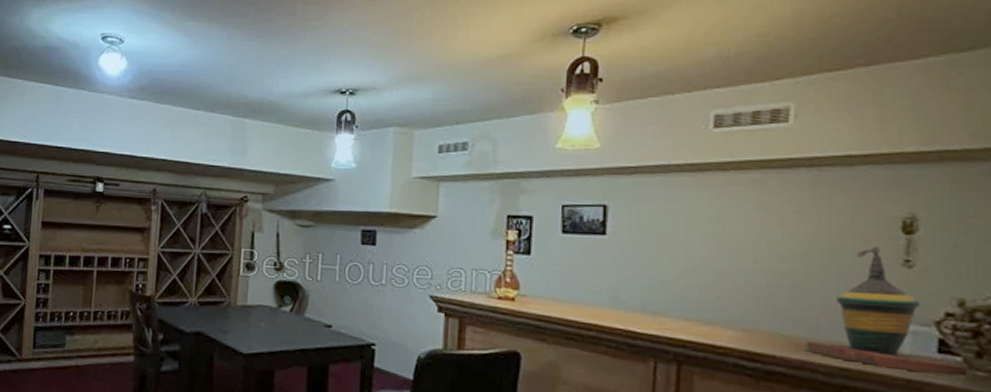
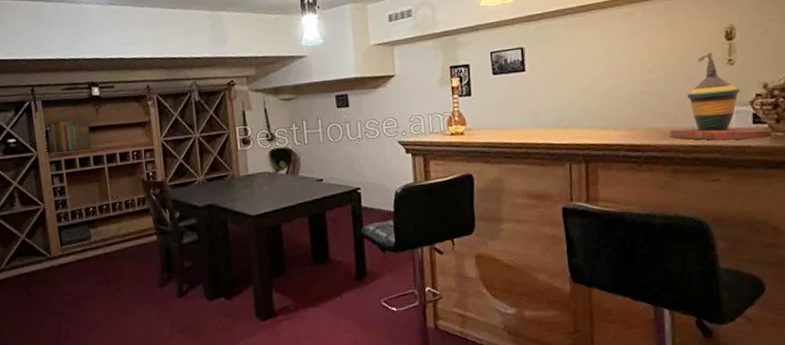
books: none [42,213,87,249] -> present [47,120,92,154]

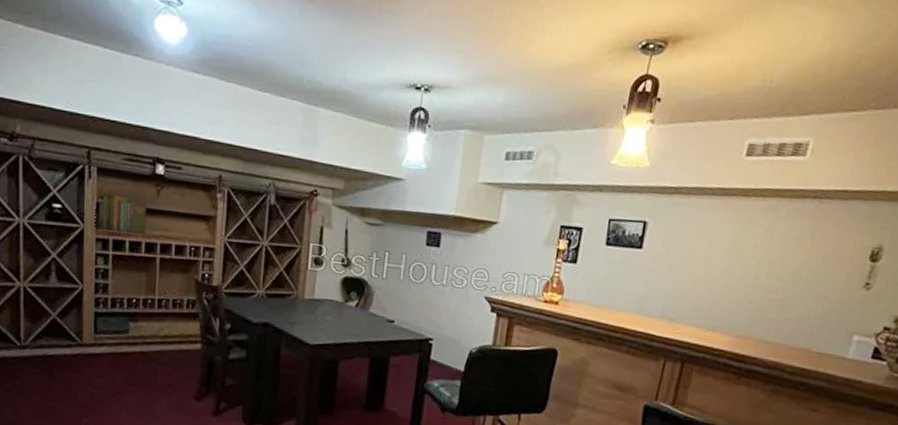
decorative basket: present [669,52,772,141] -> none [779,271,889,377]

